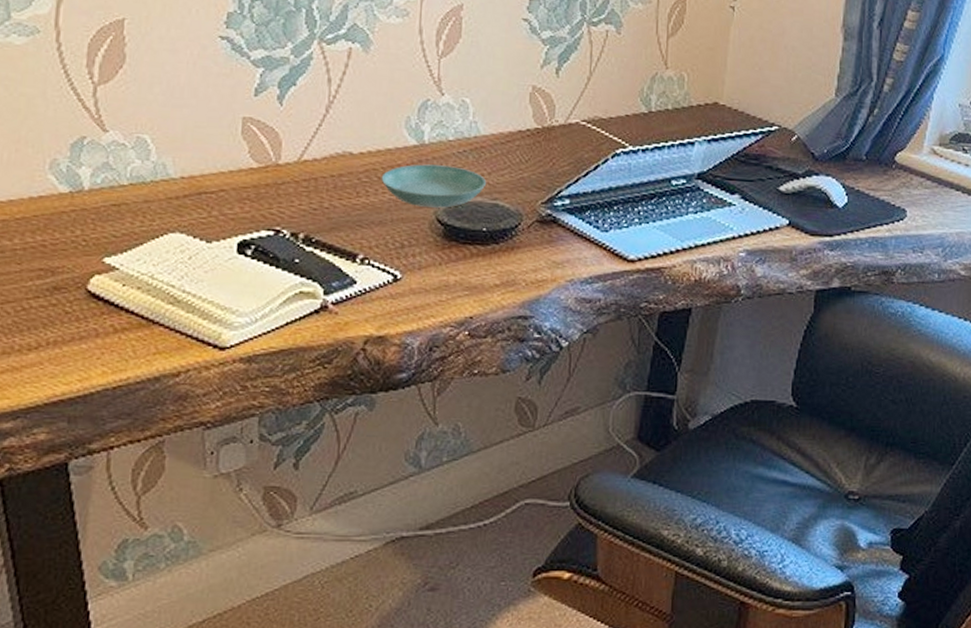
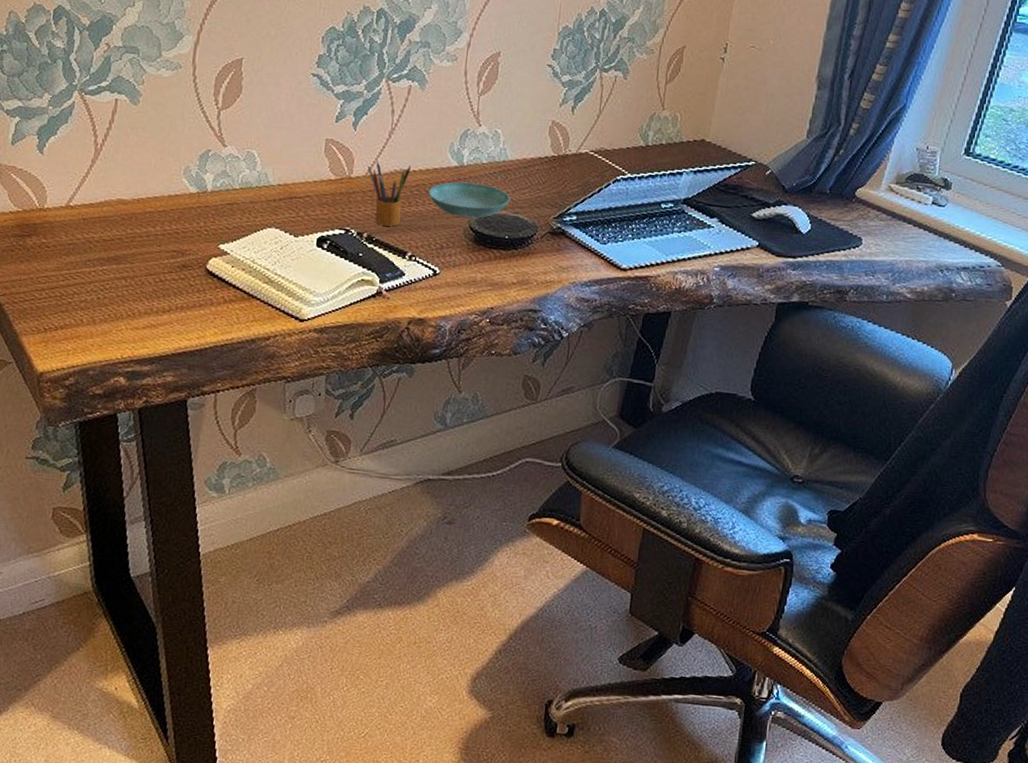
pencil box: none [300,142,357,224] -> present [367,161,411,227]

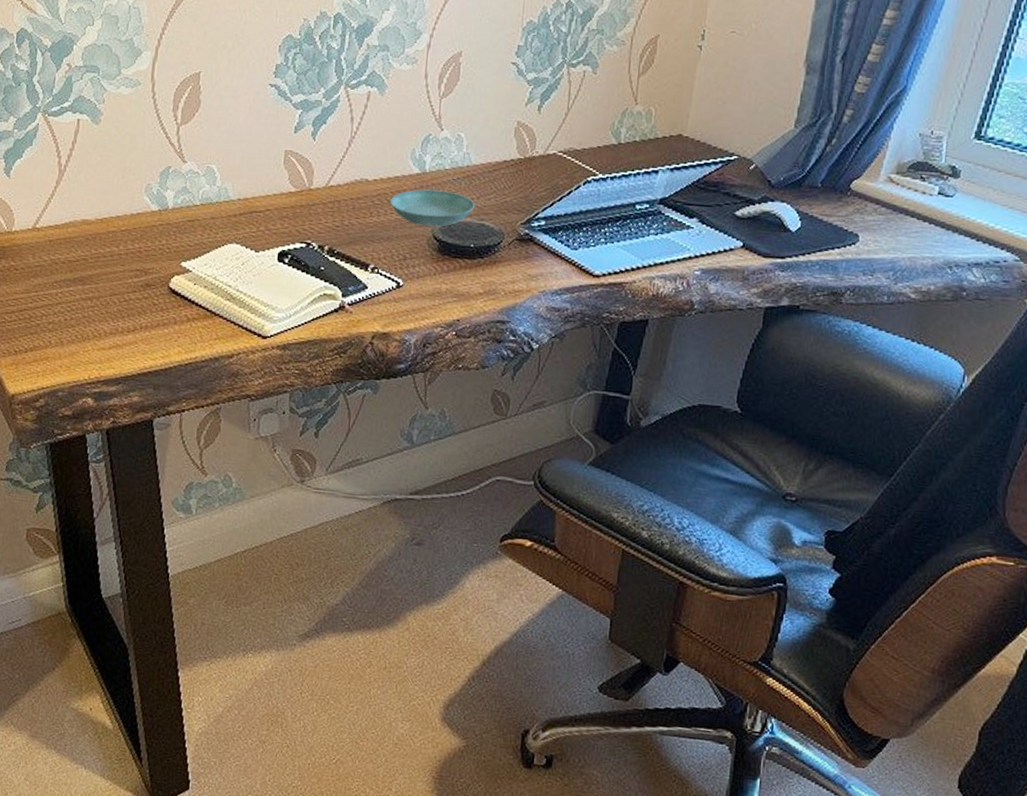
pencil box: present [367,161,411,227] -> none [327,171,372,239]

